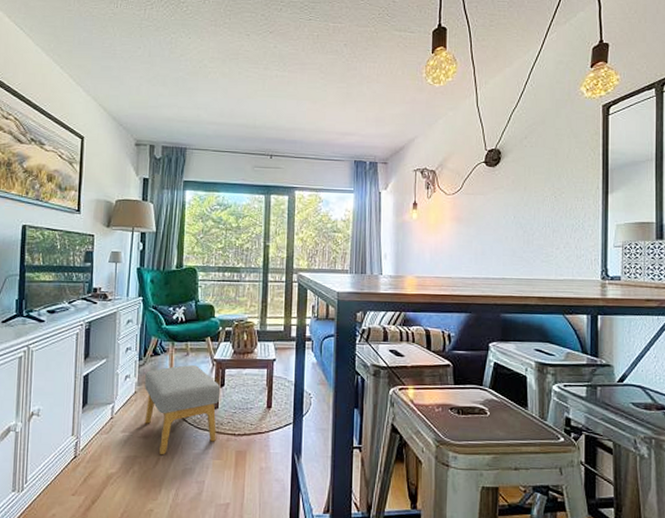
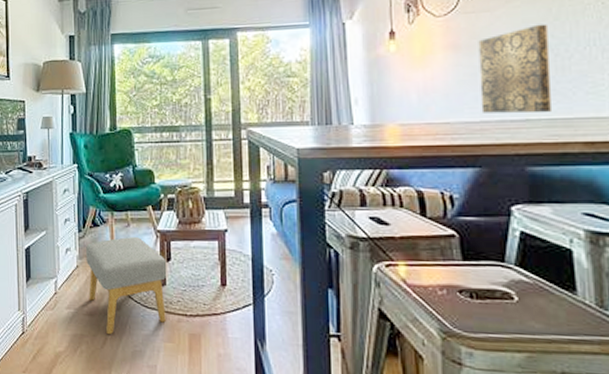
wall art: none [473,208,520,274] -> present [478,23,553,114]

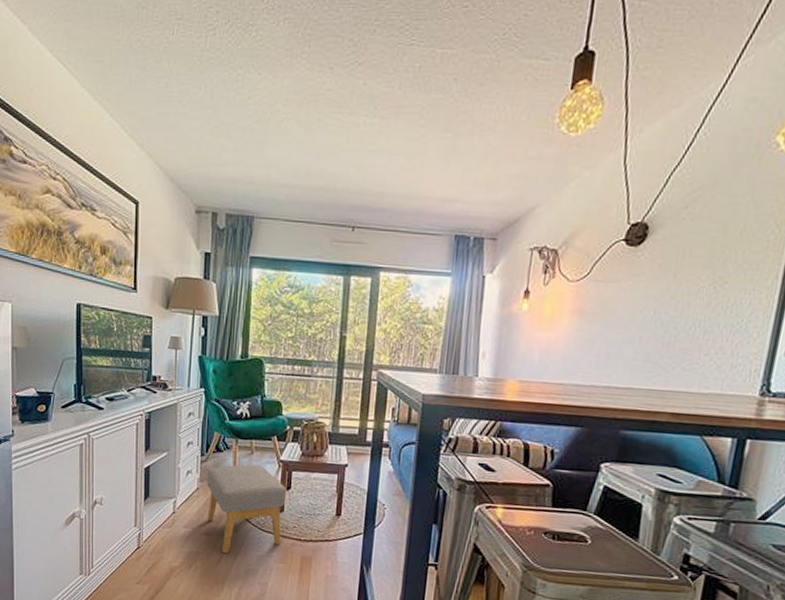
wall art: present [478,23,553,114] -> none [592,300,664,384]

